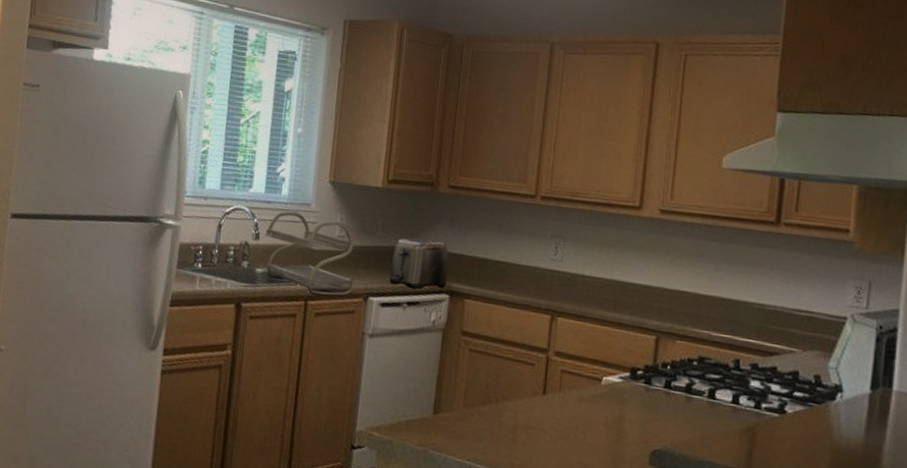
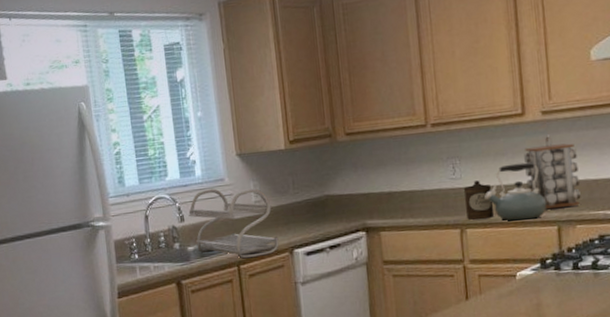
toaster: present [389,238,448,290] -> none [307,186,362,235]
canister: none [561,267,592,311] -> present [464,180,493,220]
kettle: none [583,257,649,323] -> present [484,162,547,221]
spice rack: none [631,235,690,319] -> present [524,134,581,210]

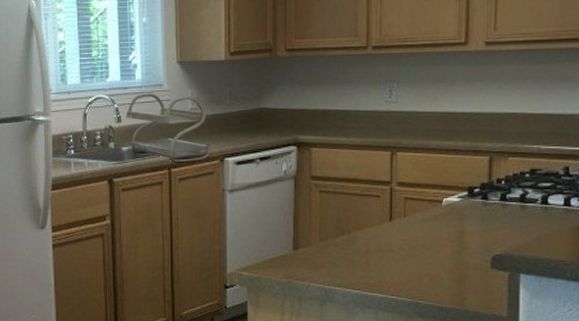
canister: present [464,180,493,220] -> none [399,105,426,143]
kettle: present [484,162,547,221] -> none [419,91,481,148]
spice rack: present [524,134,581,210] -> none [463,65,517,140]

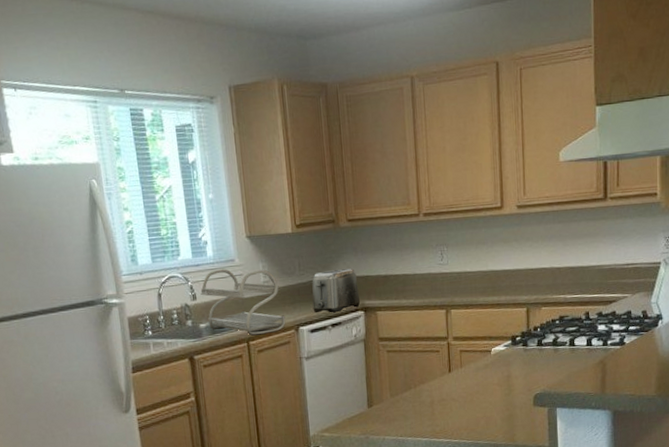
toaster: none [241,101,294,146] -> present [312,268,361,314]

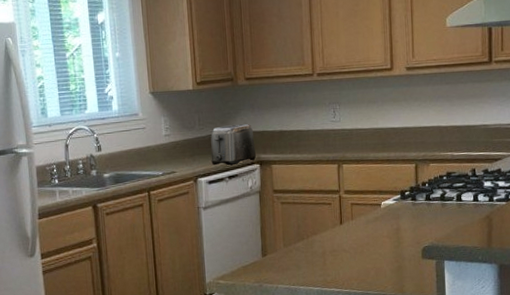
dish rack: present [200,269,286,337] -> none [105,122,185,187]

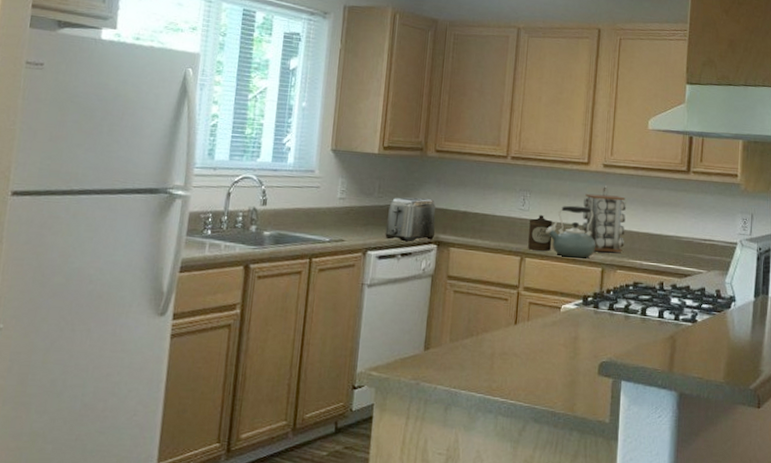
canister: none [342,123,365,157] -> present [528,215,552,251]
kettle: none [358,110,408,159] -> present [546,205,596,259]
spice rack: none [391,87,434,150] -> present [582,185,626,253]

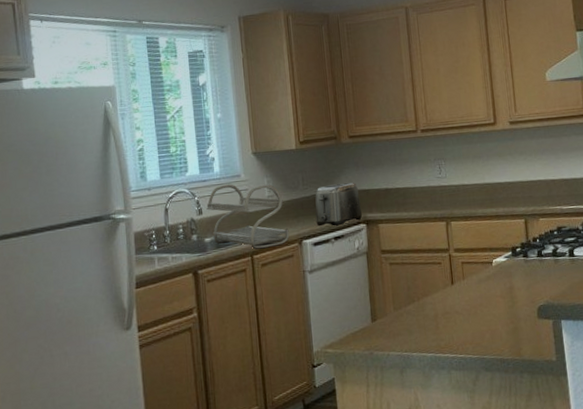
dish rack: none [272,177,355,254] -> present [206,184,290,251]
canister: present [528,215,552,251] -> none [449,179,473,214]
kettle: present [546,205,596,259] -> none [465,164,516,215]
spice rack: present [582,185,626,253] -> none [496,141,542,205]

